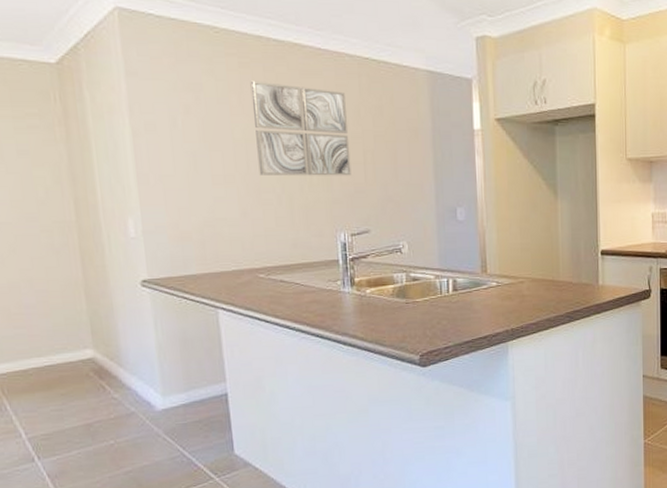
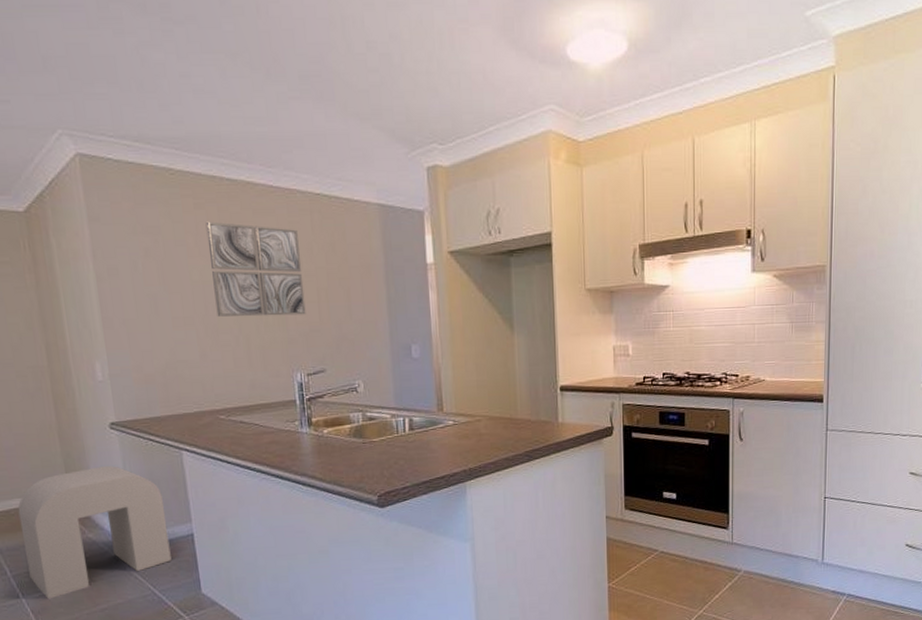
stool: none [36,324,203,463] -> present [18,466,172,599]

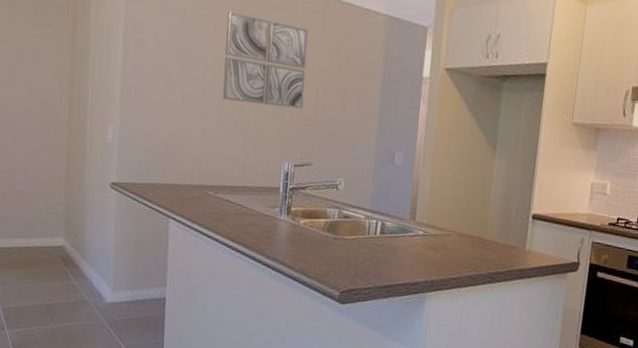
stool: present [18,466,172,599] -> none [17,221,145,336]

